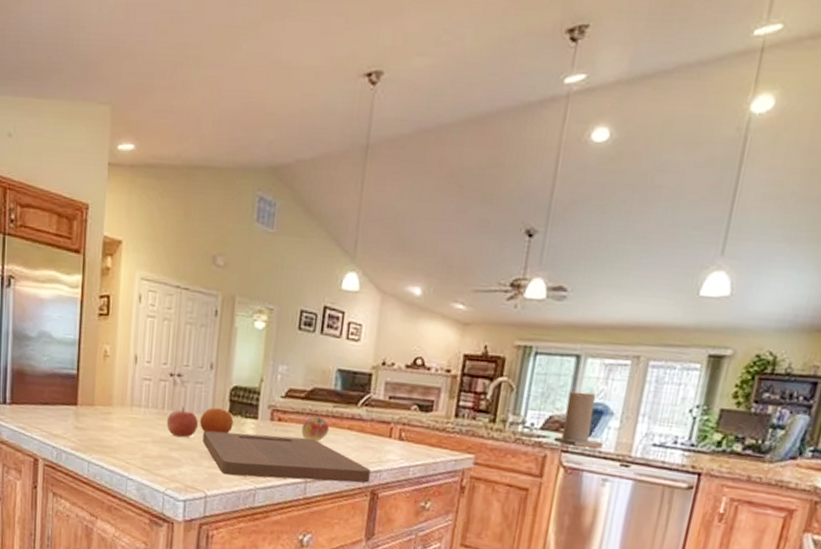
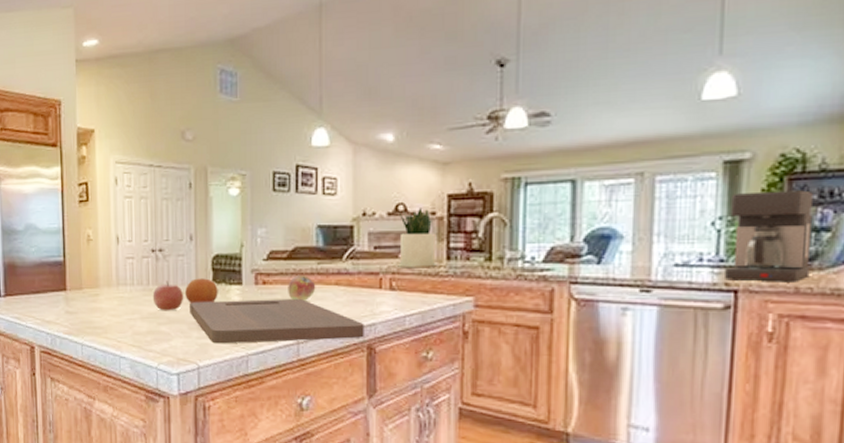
planter: none [407,364,448,424] -> present [396,208,439,268]
paper towel: present [553,391,603,449] -> none [559,218,617,276]
coffee maker: none [692,386,777,471] -> present [723,190,813,282]

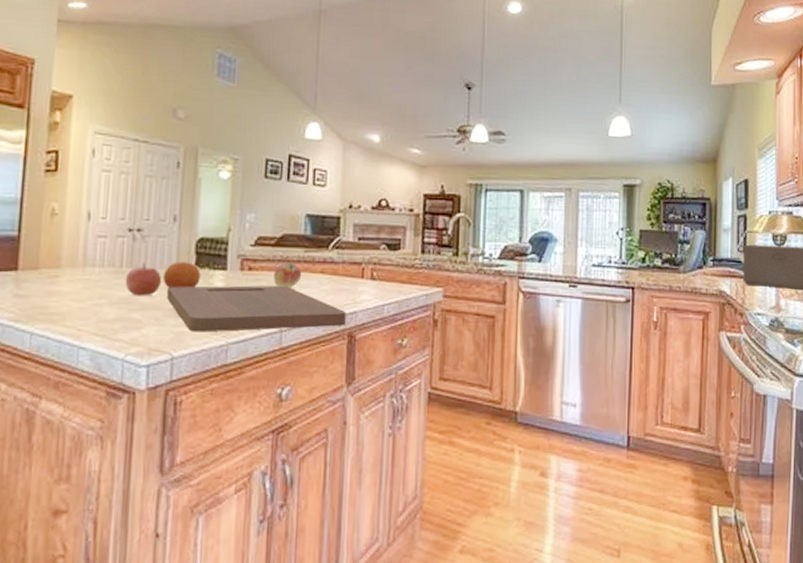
planter: present [396,208,439,268] -> none [377,204,415,261]
coffee maker: present [723,190,813,282] -> none [625,210,678,282]

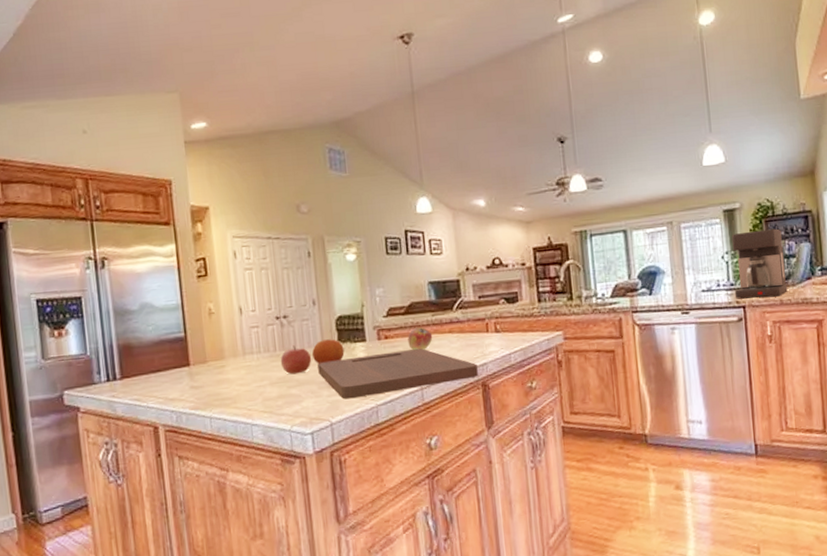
coffee maker: none [625,210,678,282] -> present [731,228,788,299]

